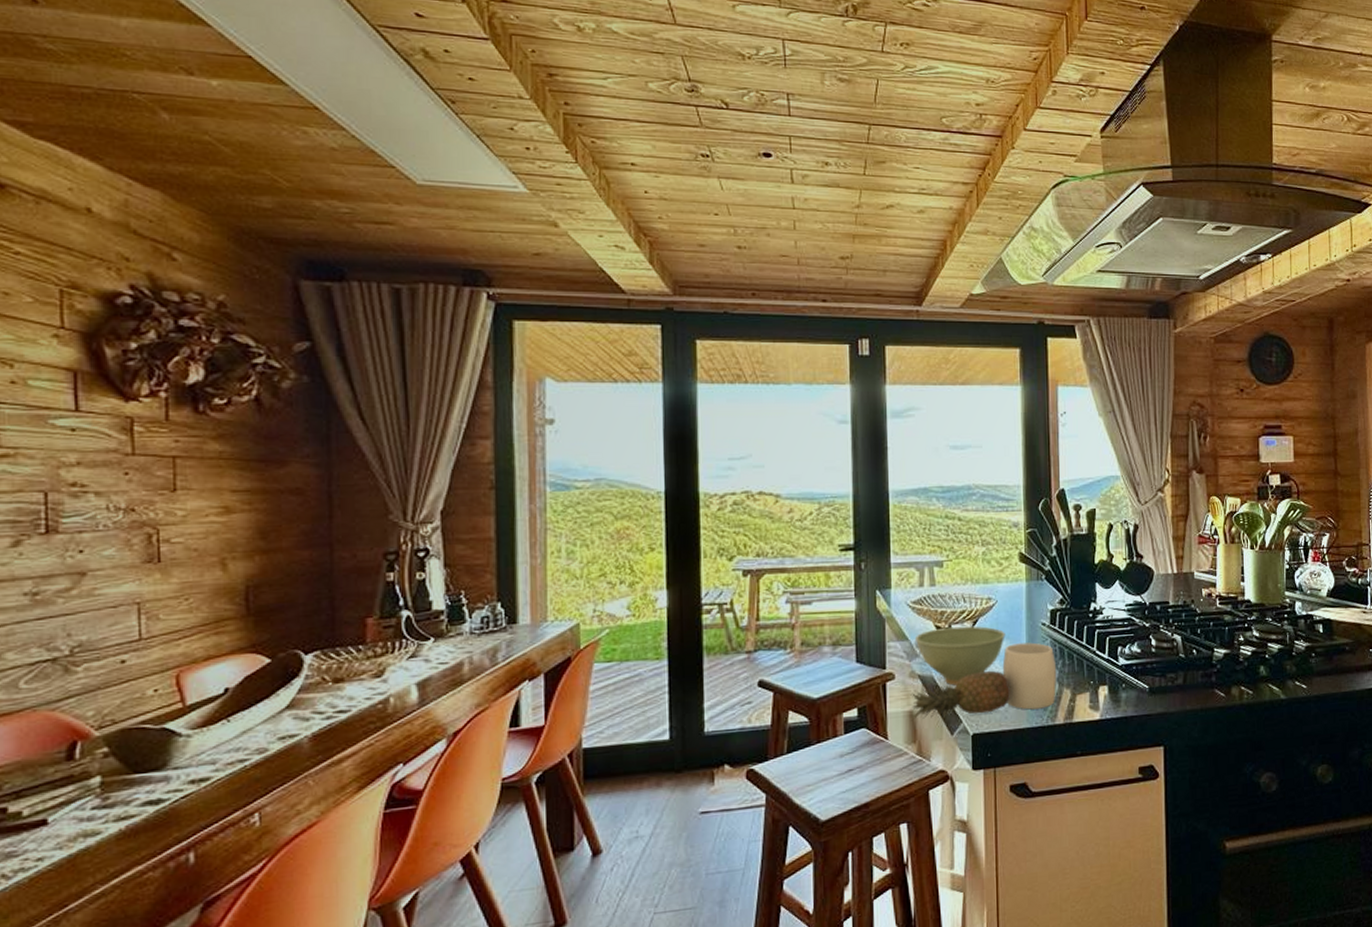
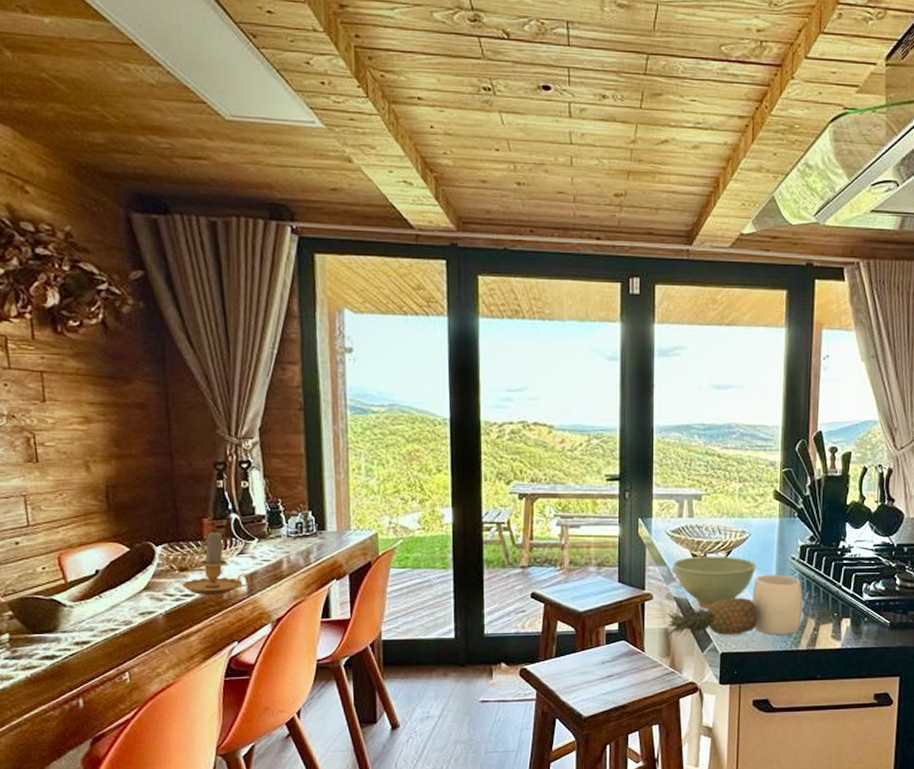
candle: none [336,630,423,710] -> present [182,529,251,596]

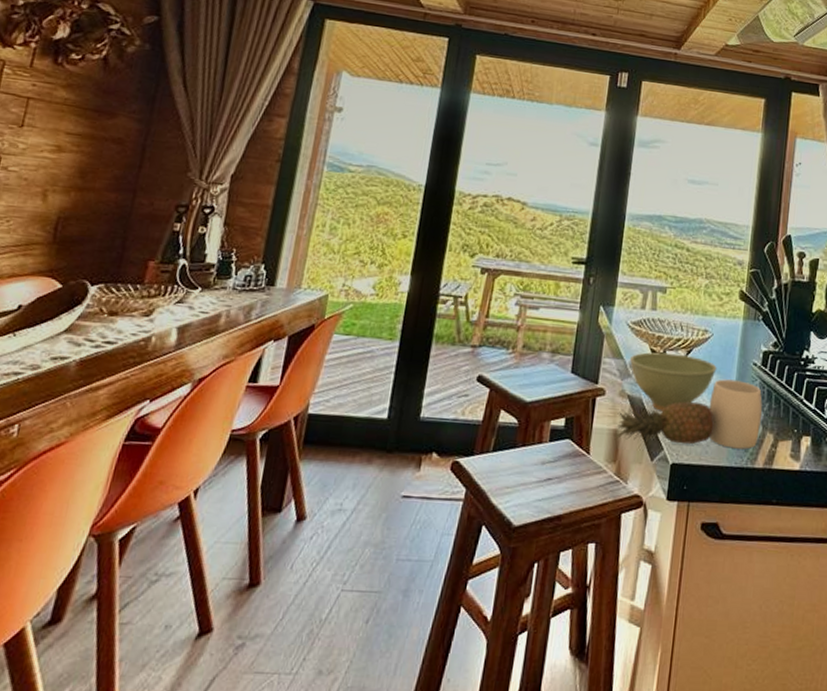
candle: present [182,529,251,596] -> none [106,273,183,346]

